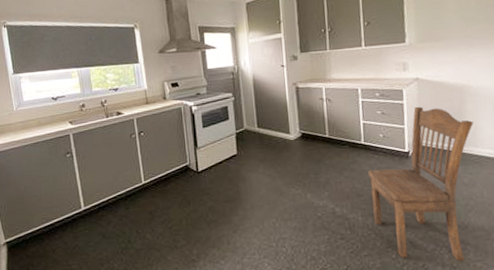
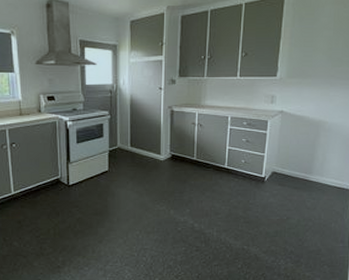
dining chair: present [368,106,474,261] -> none [226,137,323,271]

